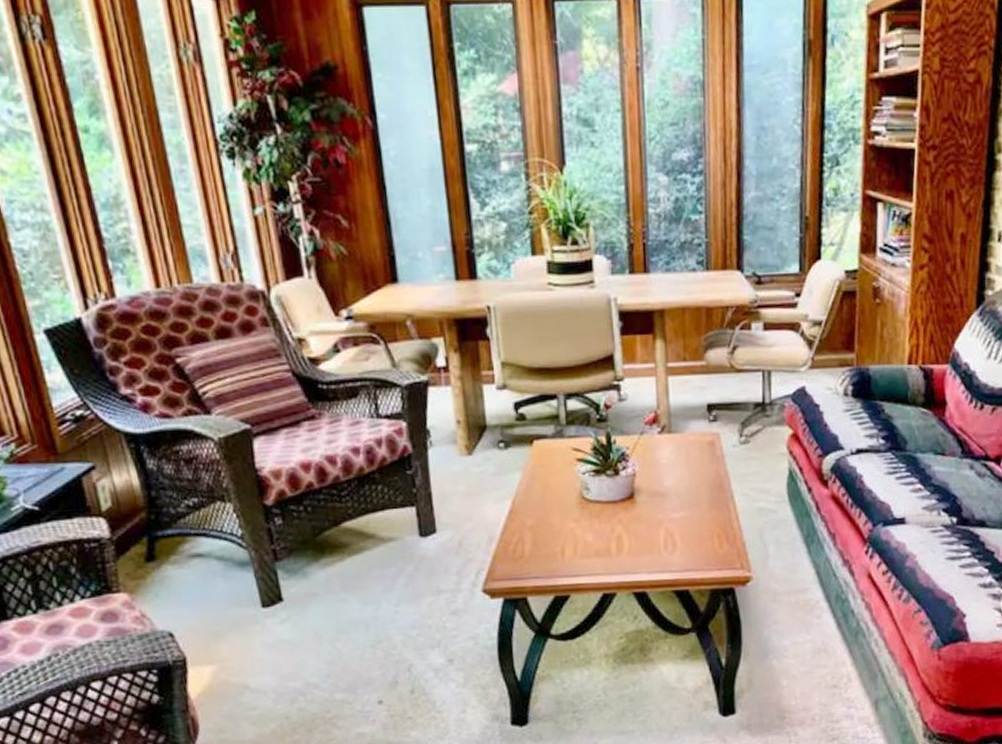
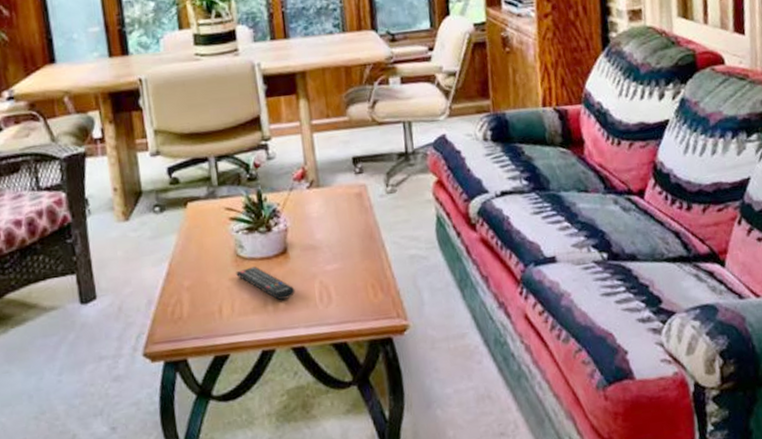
remote control: none [580,510,640,545] -> present [236,266,296,300]

